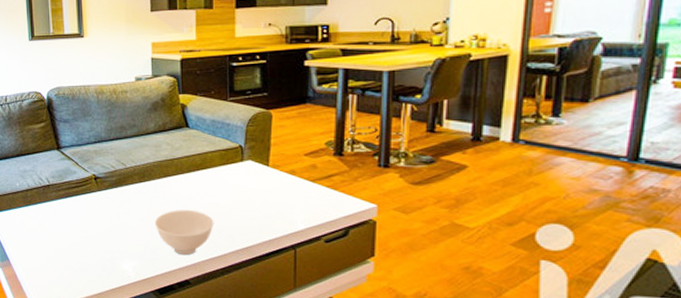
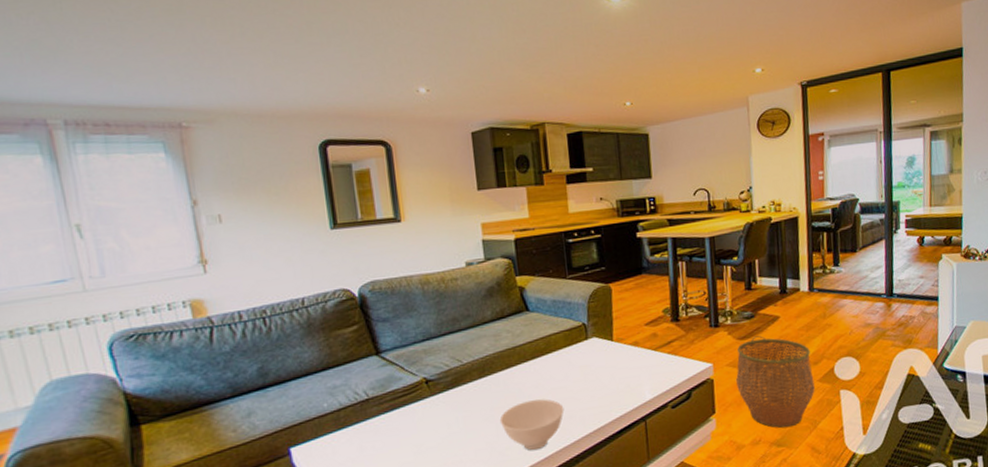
basket: none [402,184,505,289] -> present [735,336,815,428]

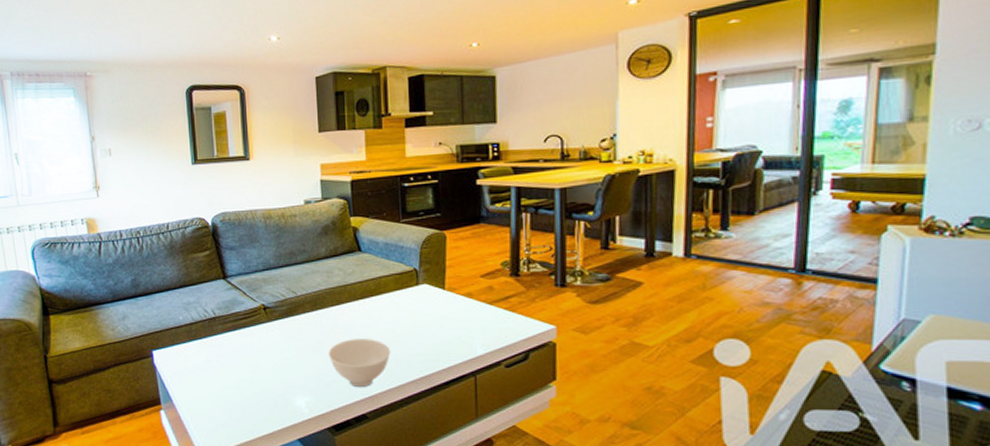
basket: present [735,336,815,428] -> none [582,302,685,410]

